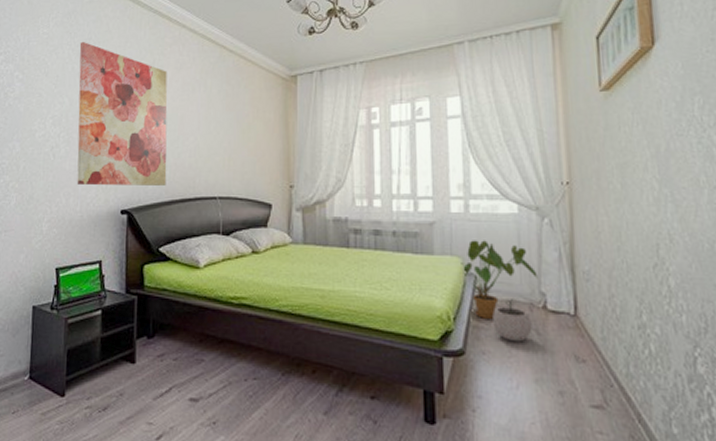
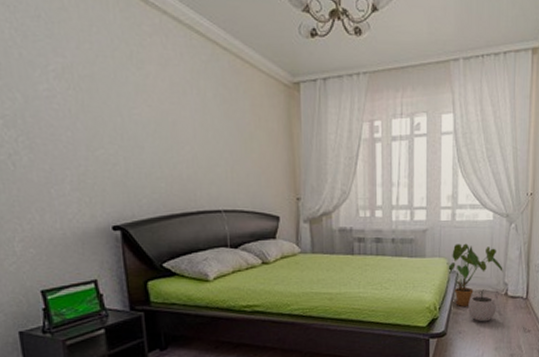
wall art: present [77,41,168,187] -> none [24,18,163,200]

